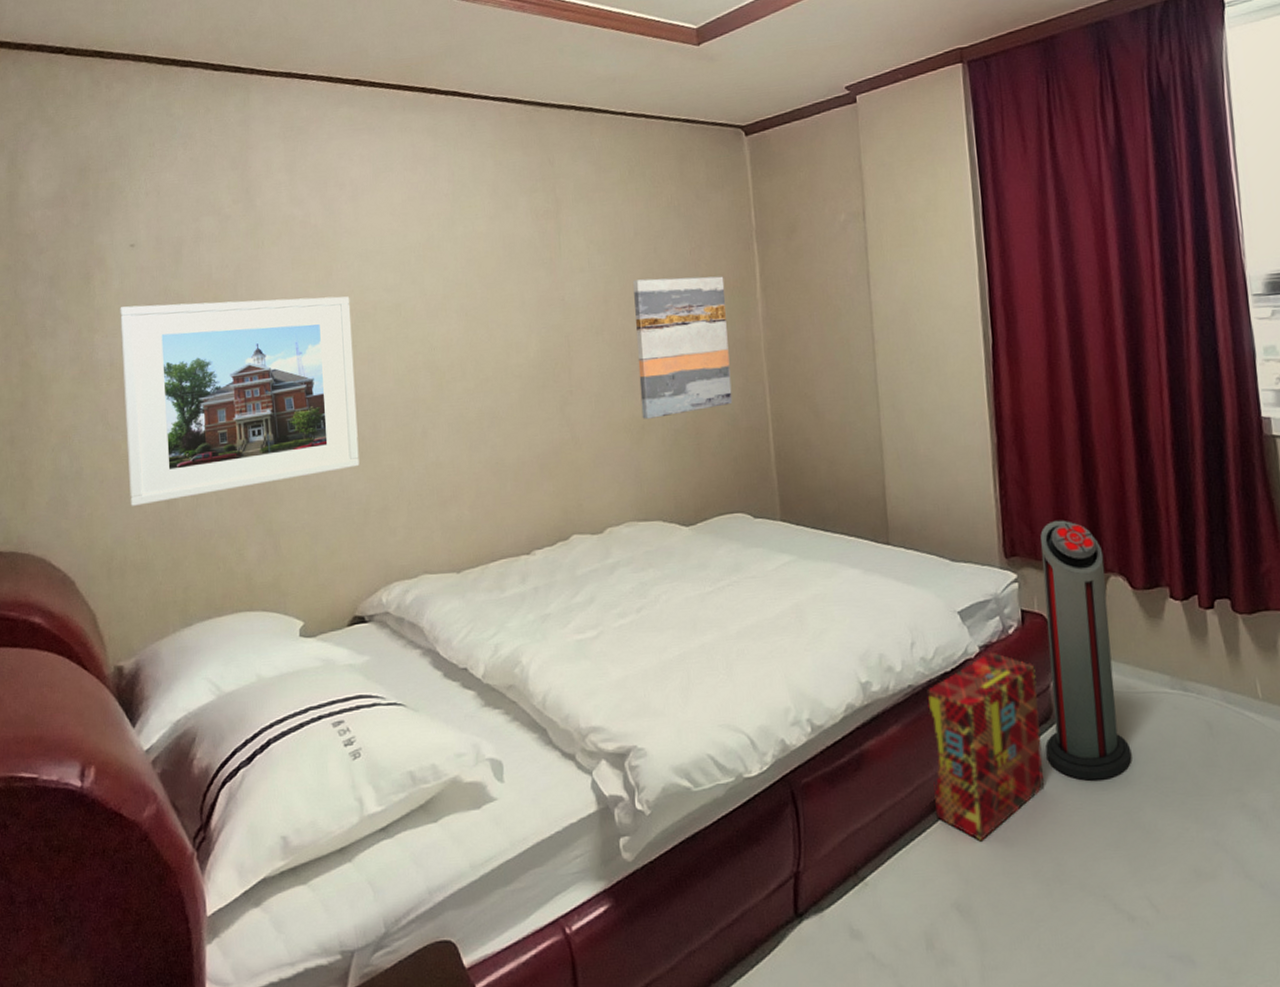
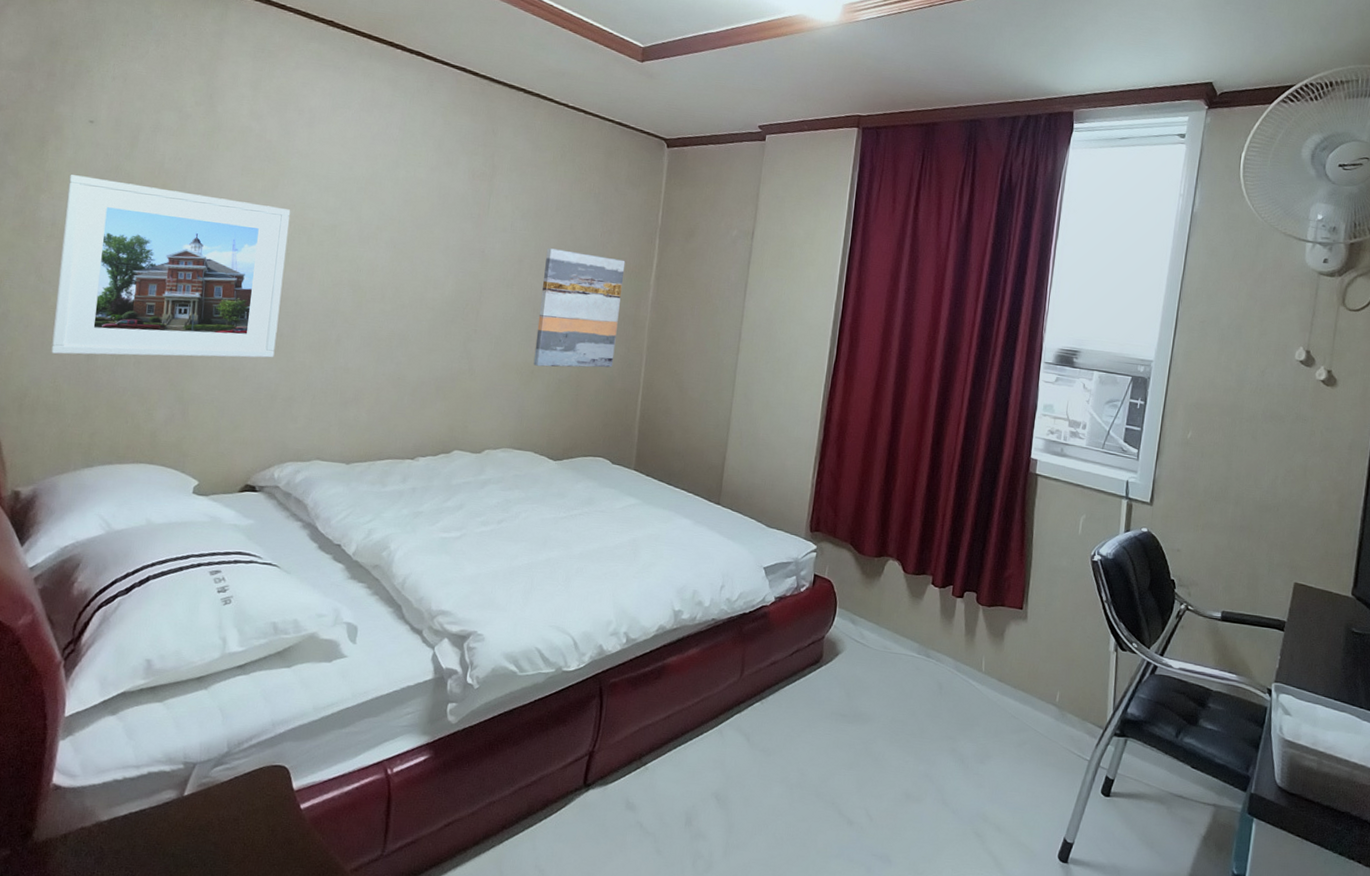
product box: present [926,651,1044,842] -> none [714,603,816,749]
air purifier: present [1040,520,1132,781] -> none [810,509,888,715]

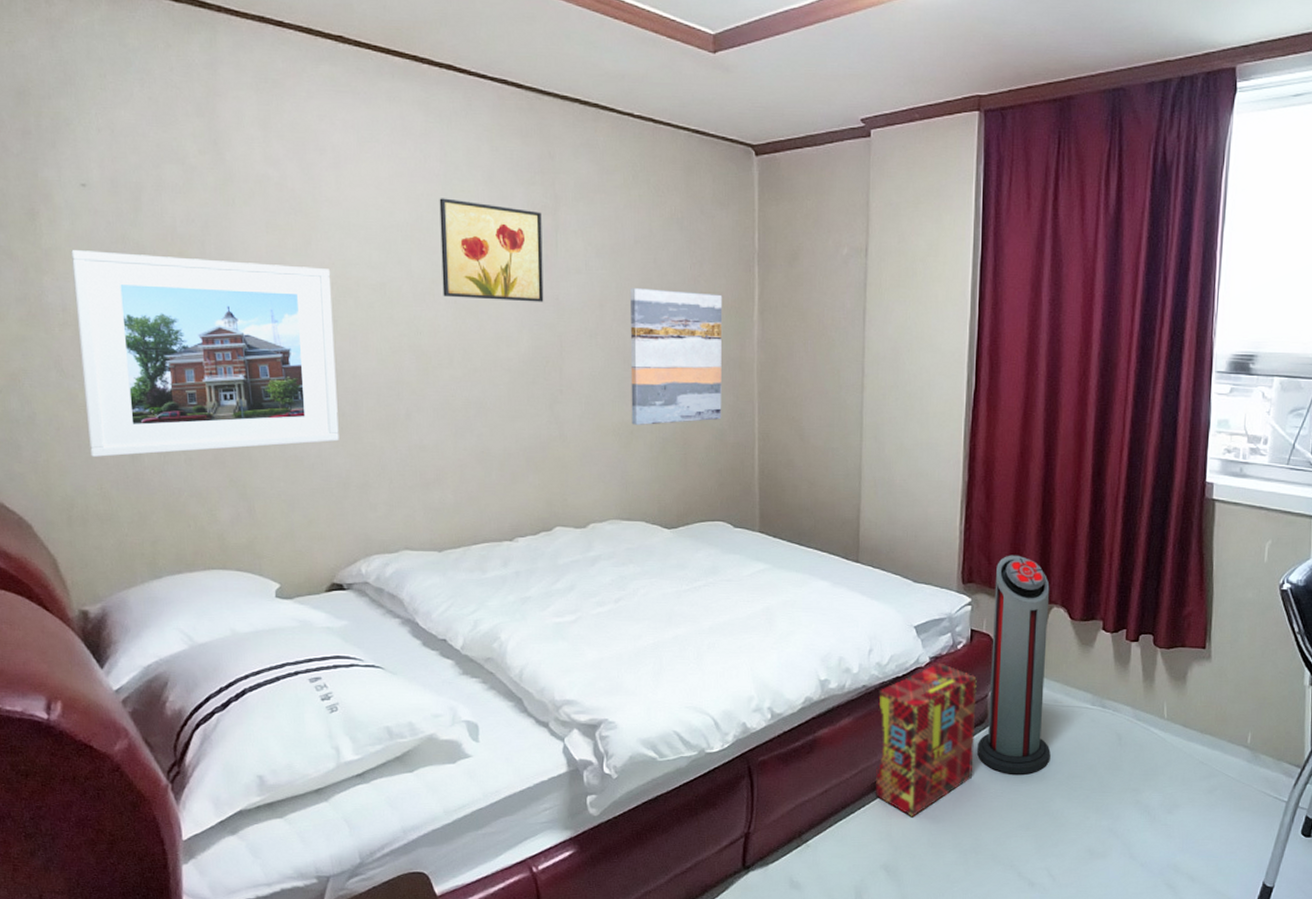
wall art: none [385,159,480,254] -> present [439,198,544,302]
product box: none [714,603,816,749] -> present [875,662,977,818]
air purifier: none [810,509,888,715] -> present [977,555,1051,774]

